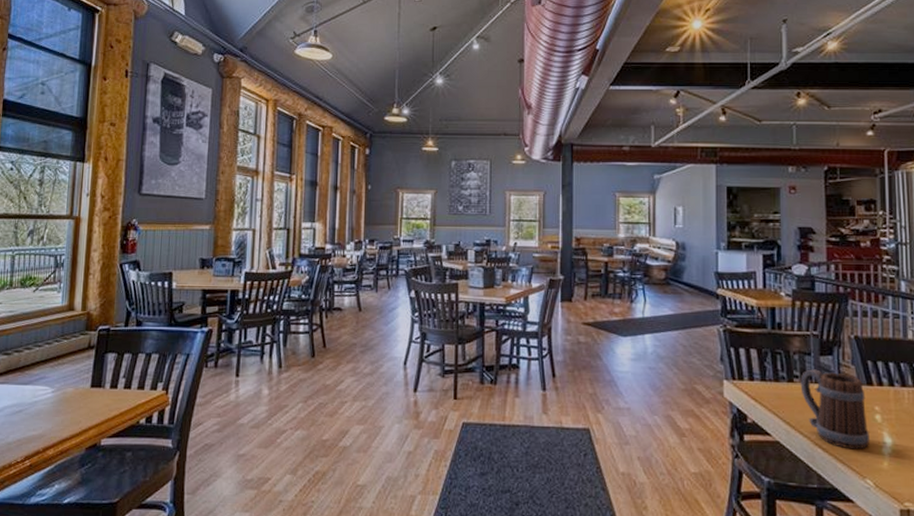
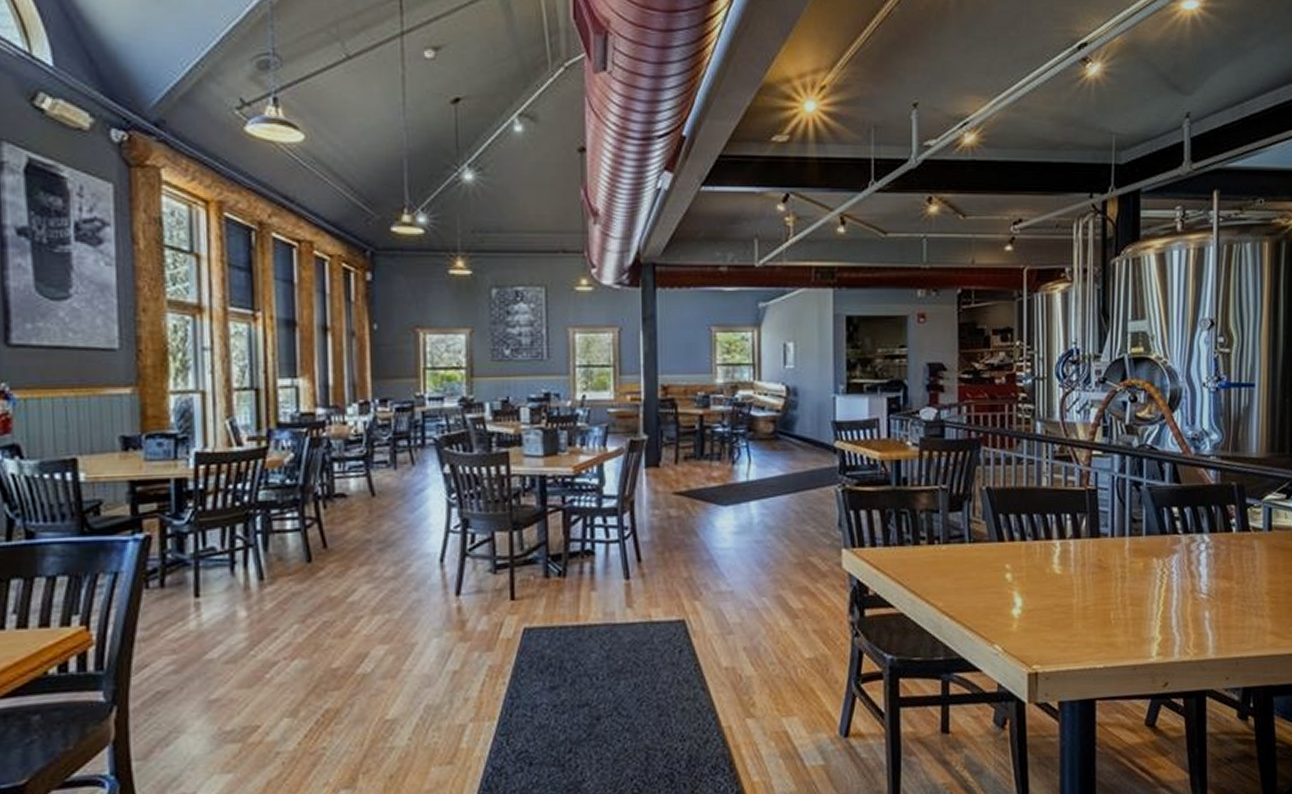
beer mug: present [800,369,871,450] -> none [927,528,1000,614]

